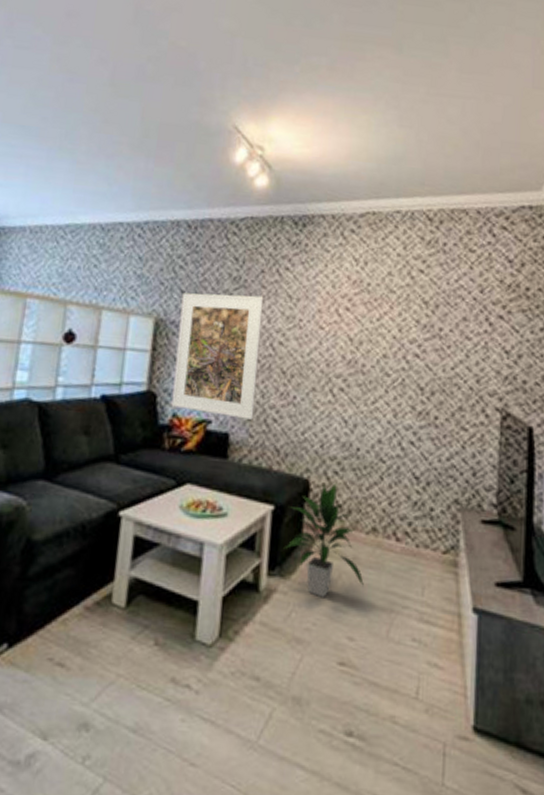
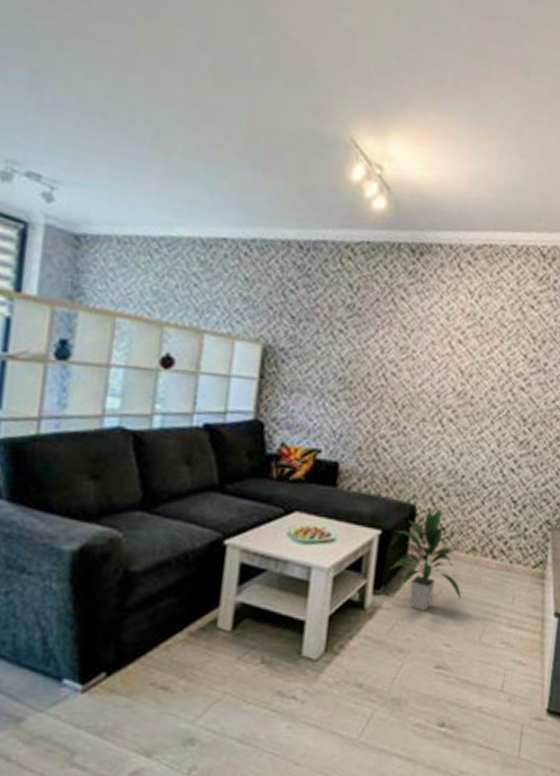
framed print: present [171,293,264,420] -> none [279,319,378,449]

